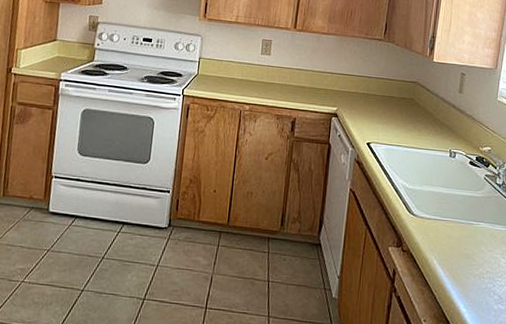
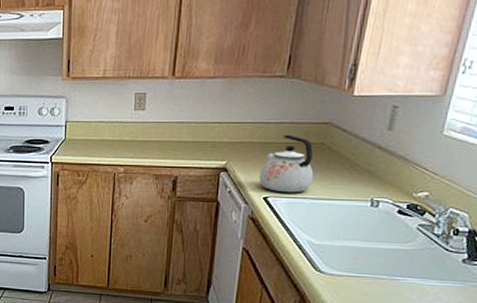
kettle: none [364,88,406,141] -> present [259,134,314,193]

